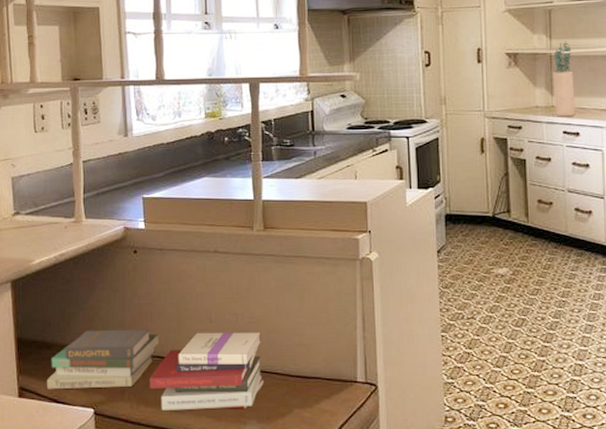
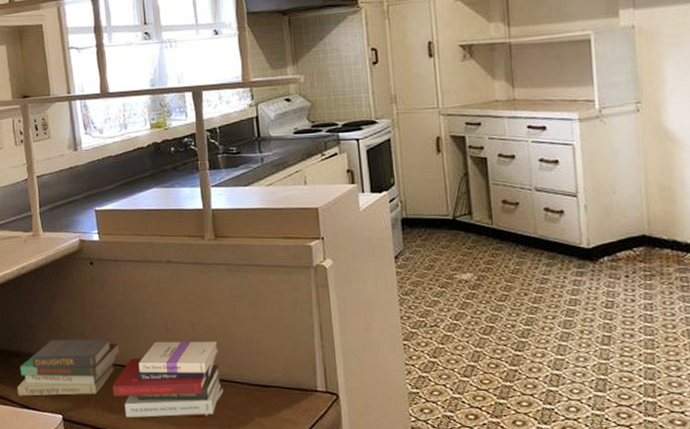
vase: present [552,41,575,117] -> none [512,28,541,111]

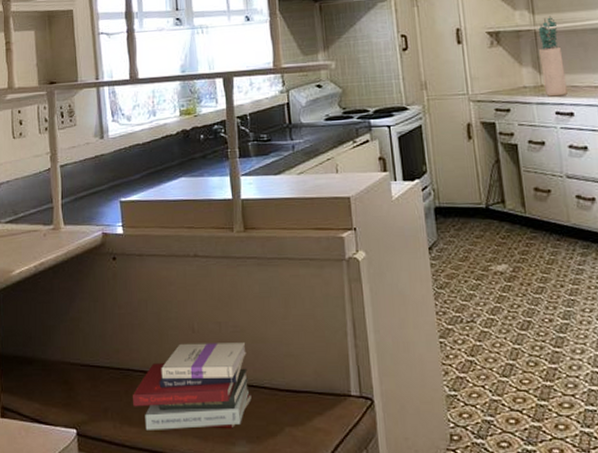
books: present [17,339,120,396] -> none [28,341,142,409]
vase: none [512,28,541,111] -> present [538,16,568,97]

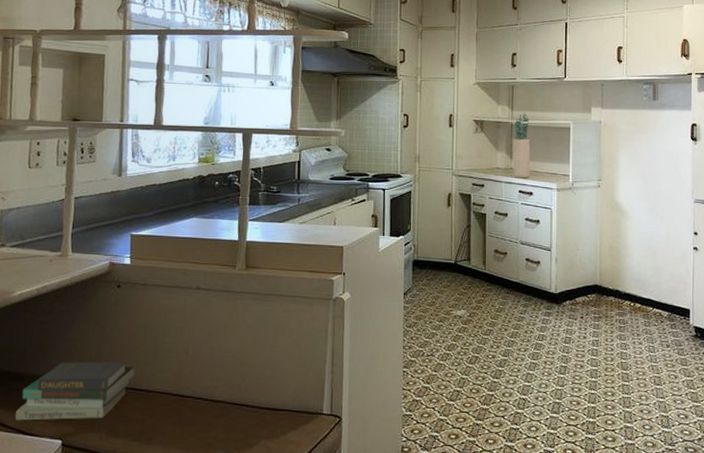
books: none [28,341,142,409] -> present [15,361,136,421]
books: present [133,342,252,430] -> none [121,365,235,442]

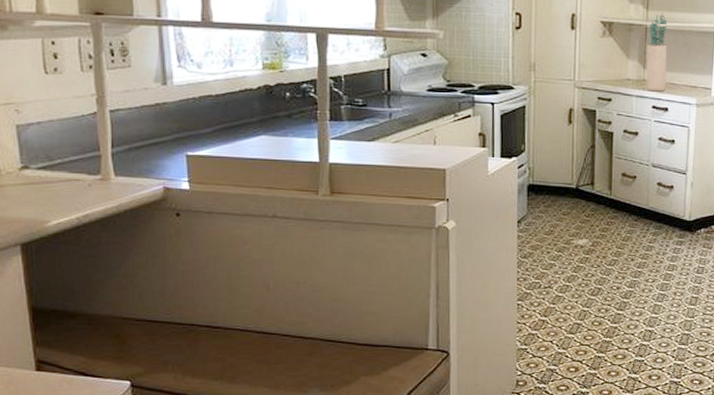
books: present [15,361,136,421] -> none [70,297,208,362]

